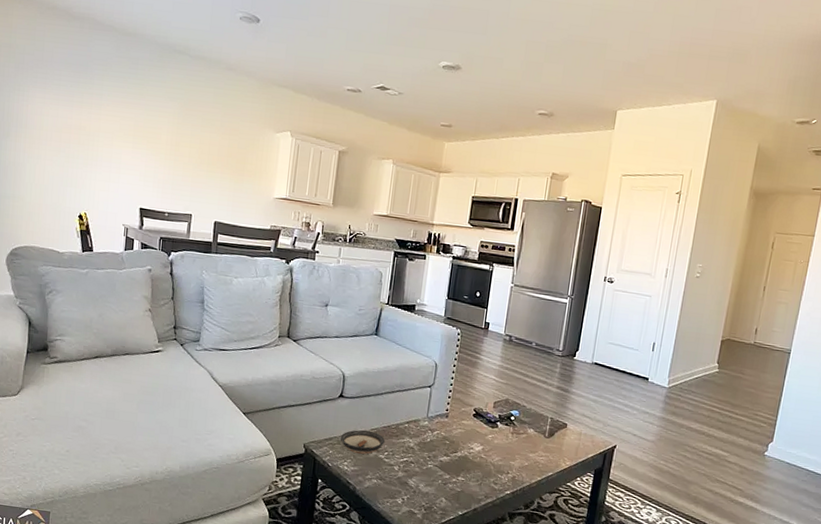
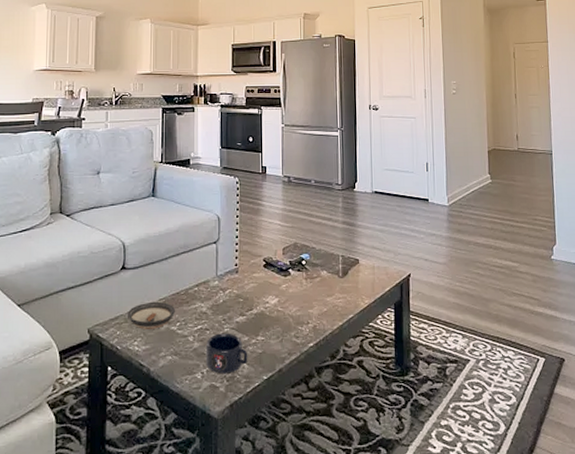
mug: none [407,467,447,504] -> present [205,333,248,374]

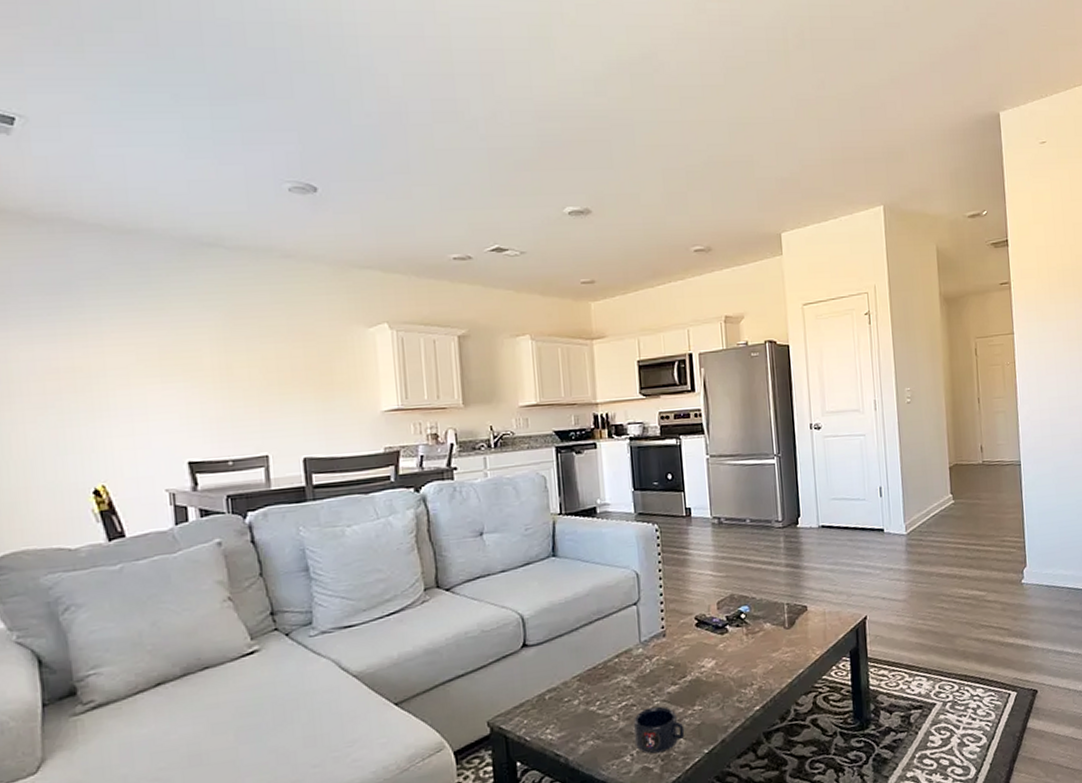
saucer: present [126,301,176,329] -> none [534,680,594,714]

